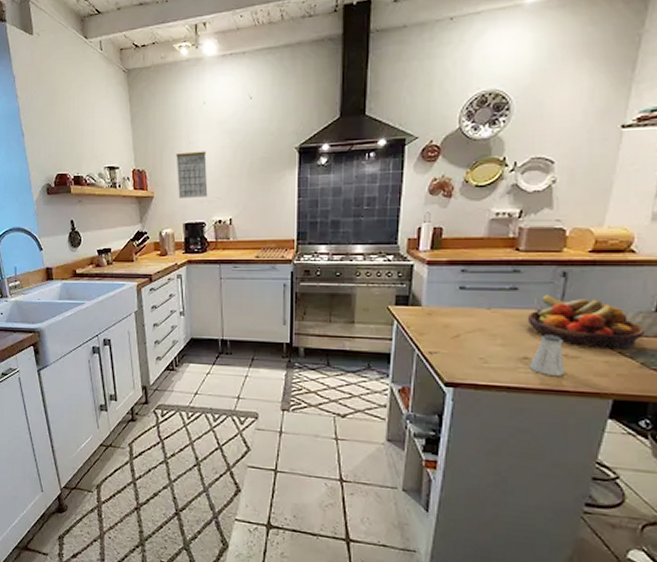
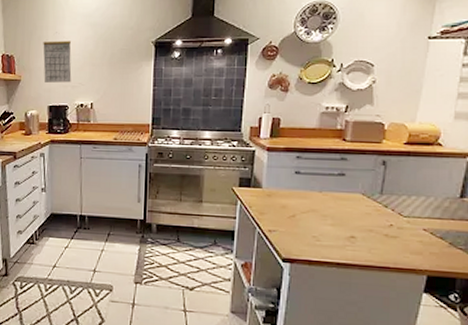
fruit bowl: present [527,295,646,349] -> none [353,181,452,230]
saltshaker: present [529,334,565,376] -> none [355,216,385,253]

